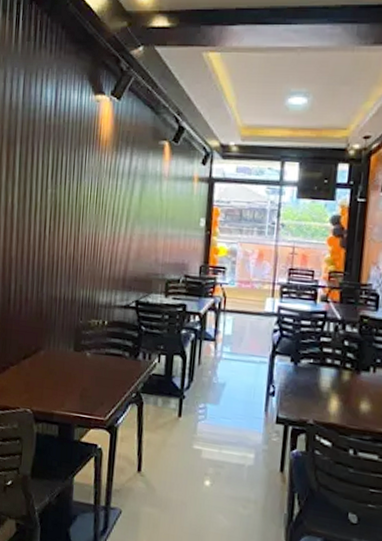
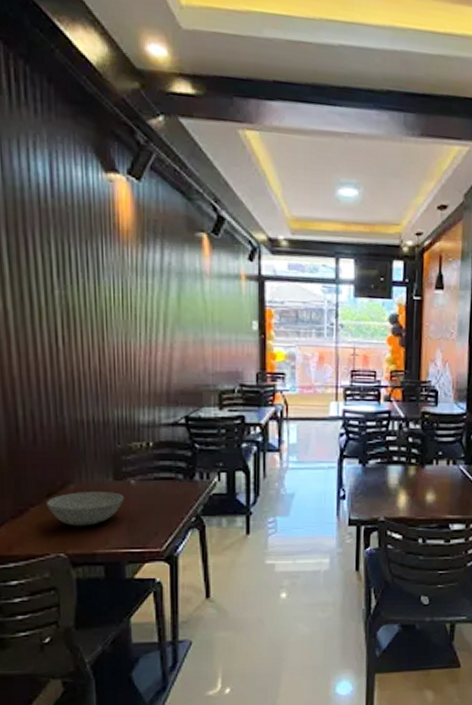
bowl: none [22,357,81,389] -> present [47,492,124,526]

